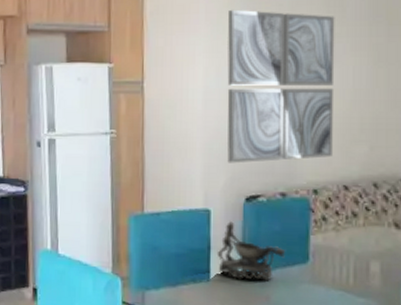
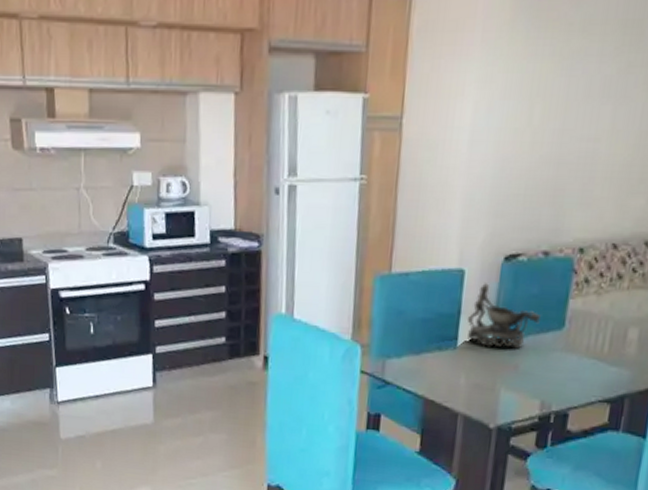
wall art: present [227,9,335,163] -> none [489,28,631,217]

